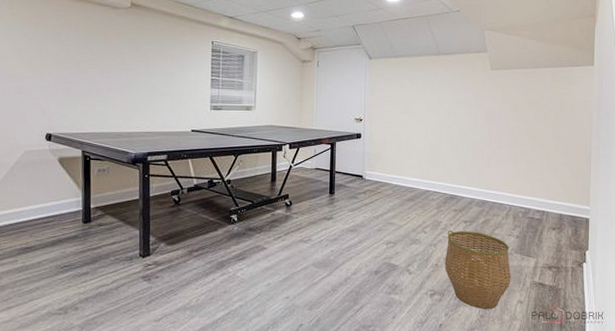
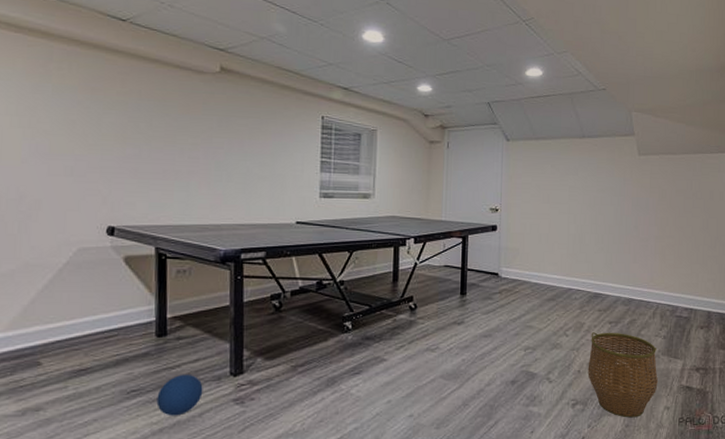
ball: none [83,254,119,288] -> present [156,374,203,416]

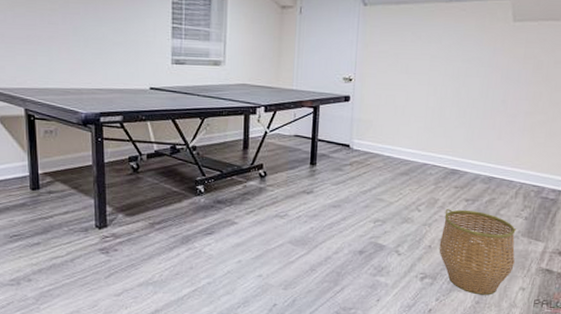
ball: present [156,374,203,416] -> none [35,224,73,260]

